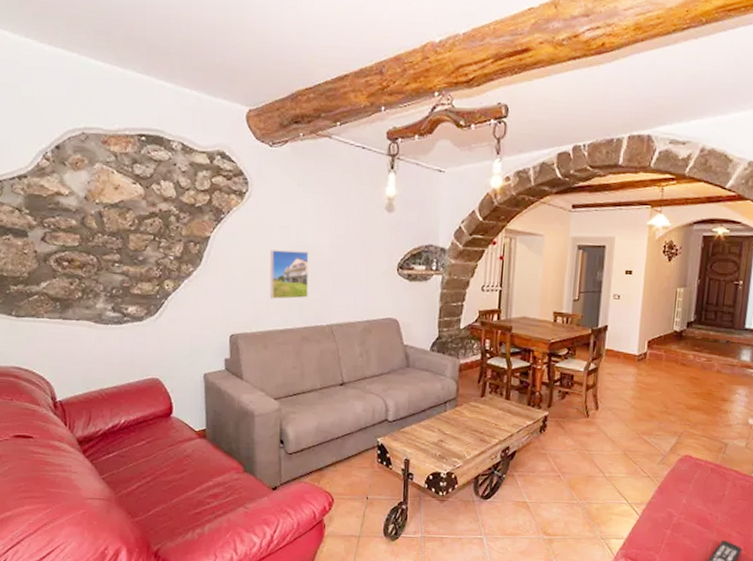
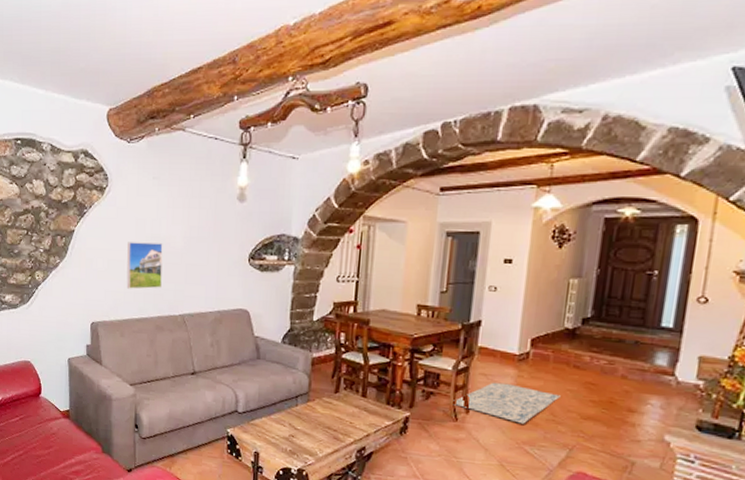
rug: none [585,380,671,416] -> present [453,382,561,424]

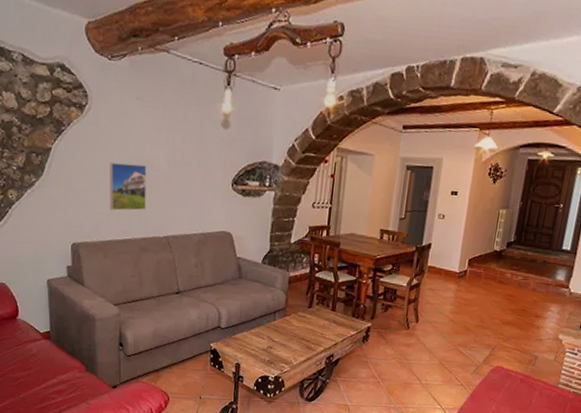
rug: present [453,382,561,424] -> none [406,295,488,330]

